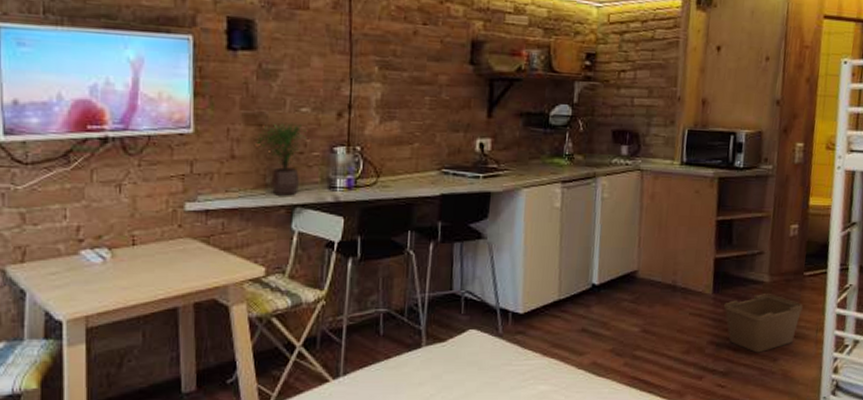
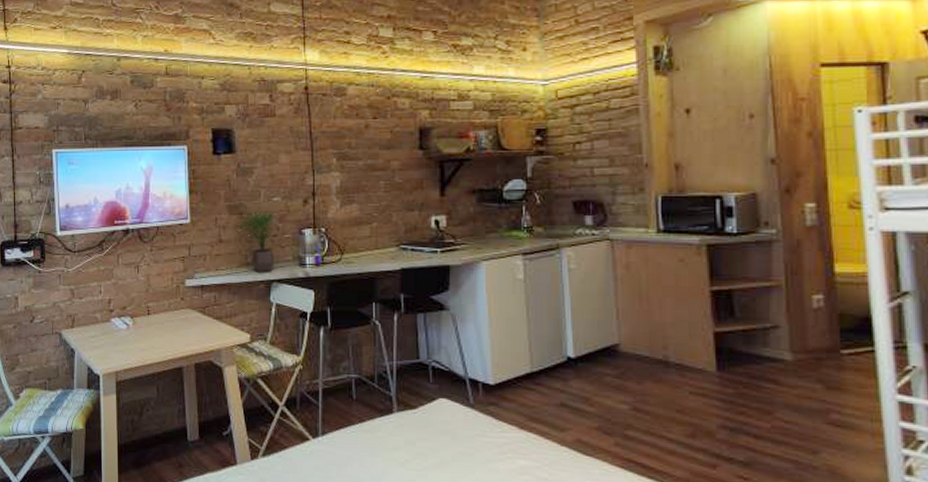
bicycle basket: present [724,294,803,353] -> none [734,373,846,443]

